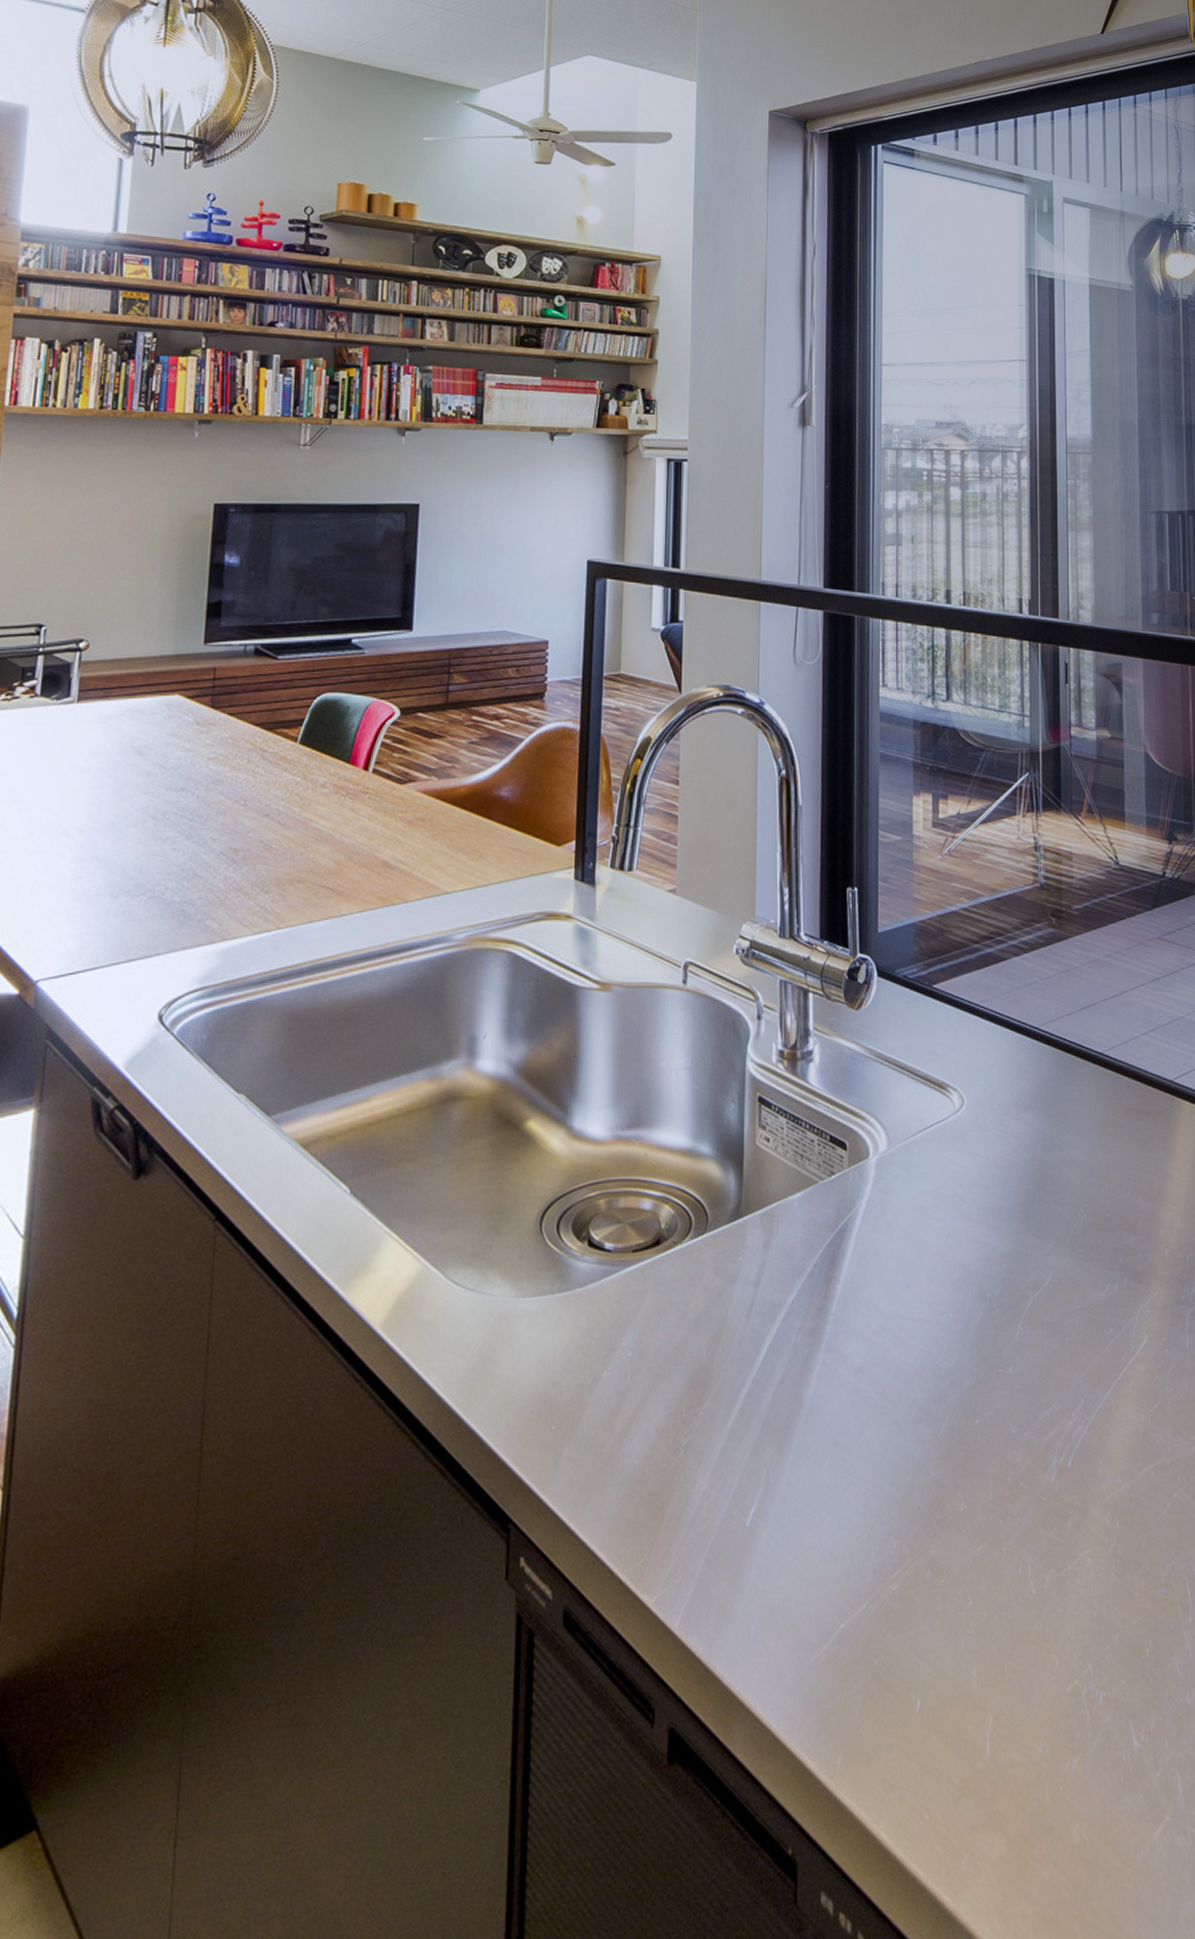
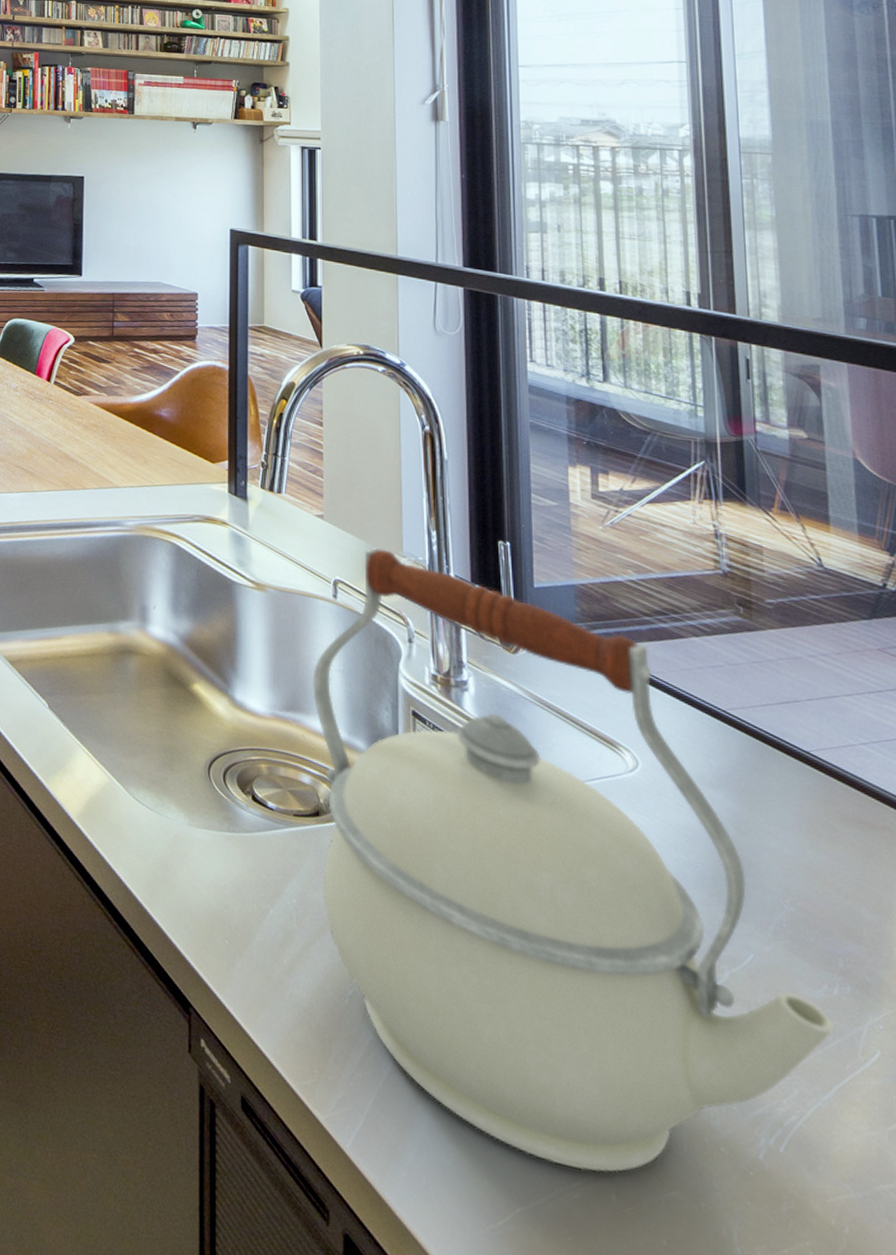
kettle: none [657,916,1113,1561] -> present [313,547,834,1174]

